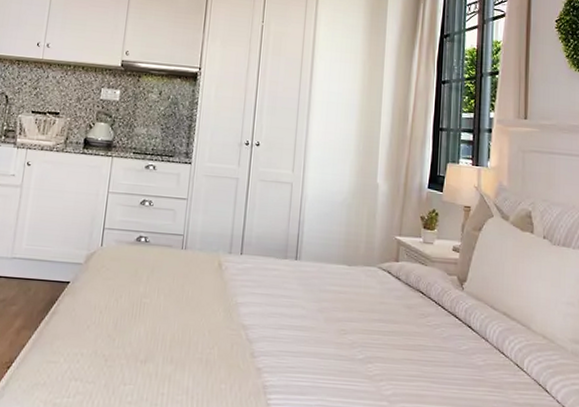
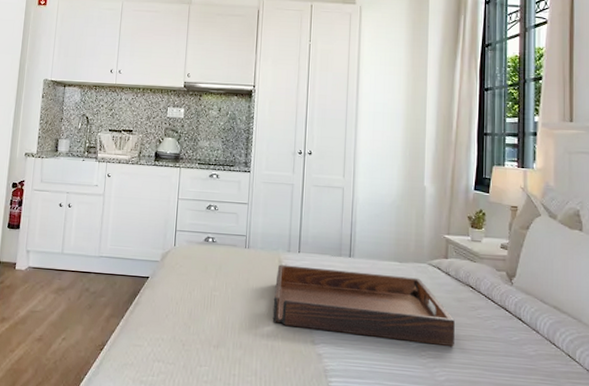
serving tray: none [208,267,404,357] -> present [272,264,455,346]

